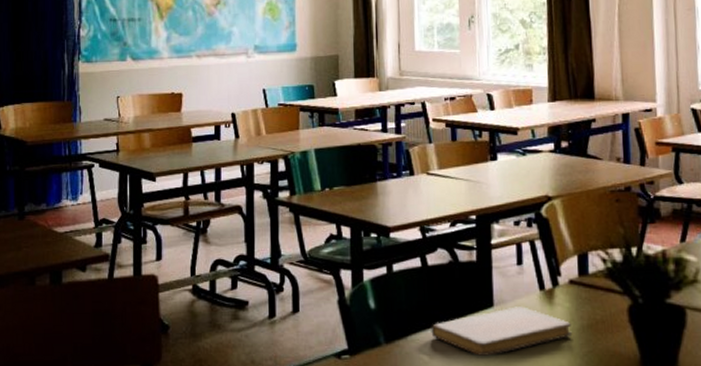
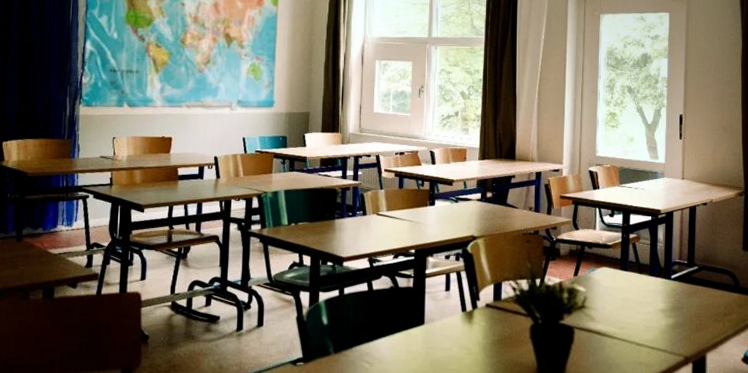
notebook: present [431,306,573,357] -> none [372,324,486,365]

